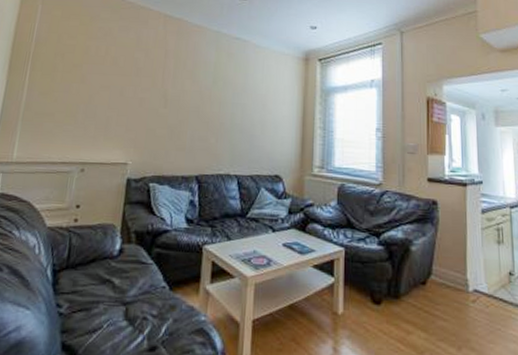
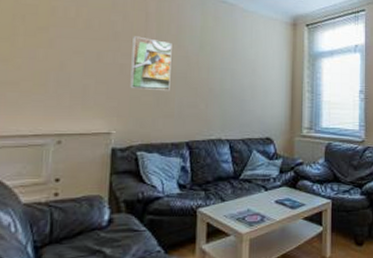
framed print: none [147,72,187,125] -> present [130,36,172,92]

